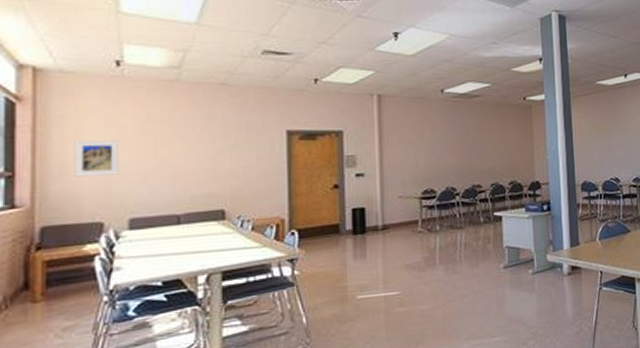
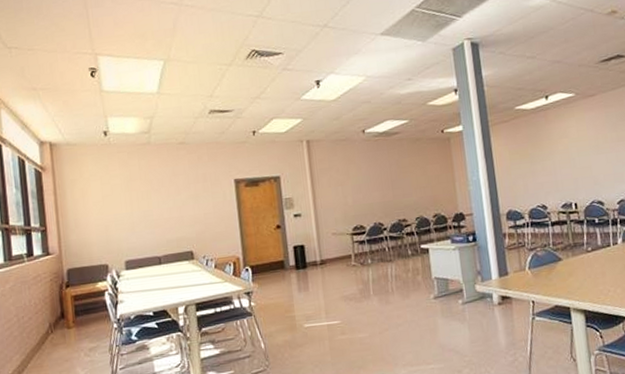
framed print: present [74,140,119,177] -> none [82,197,115,229]

